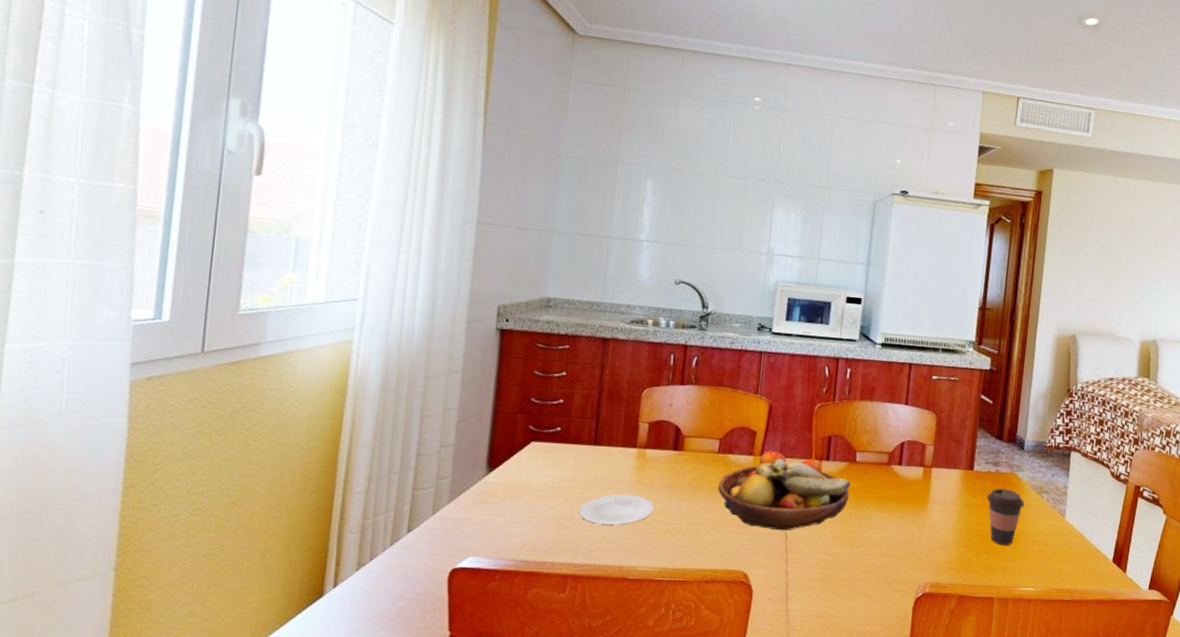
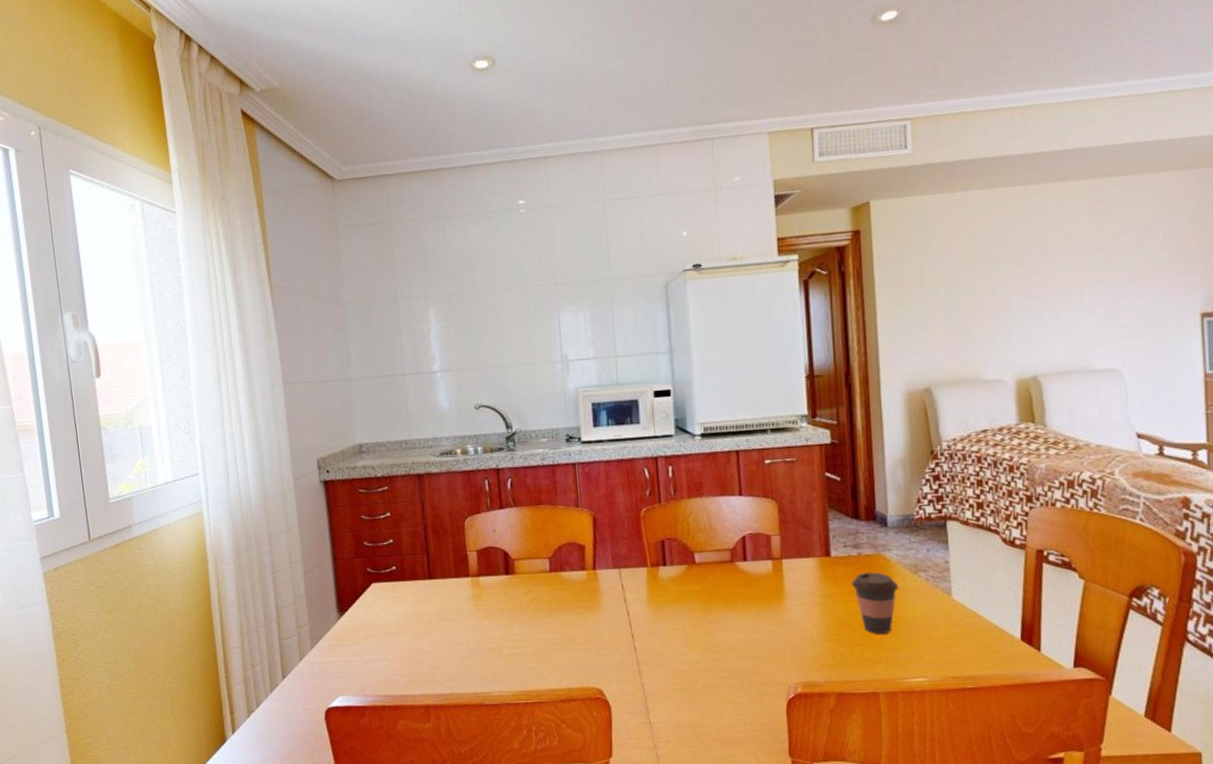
plate: present [578,494,654,525] -> none [427,623,497,655]
fruit bowl: present [718,451,851,531] -> none [556,563,695,644]

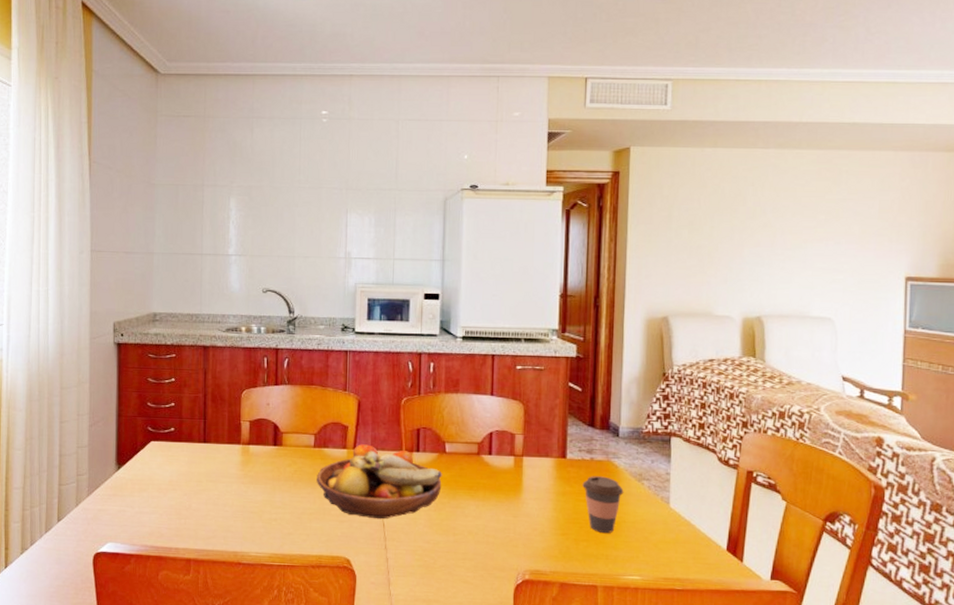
fruit bowl: none [556,563,695,644] -> present [317,444,442,520]

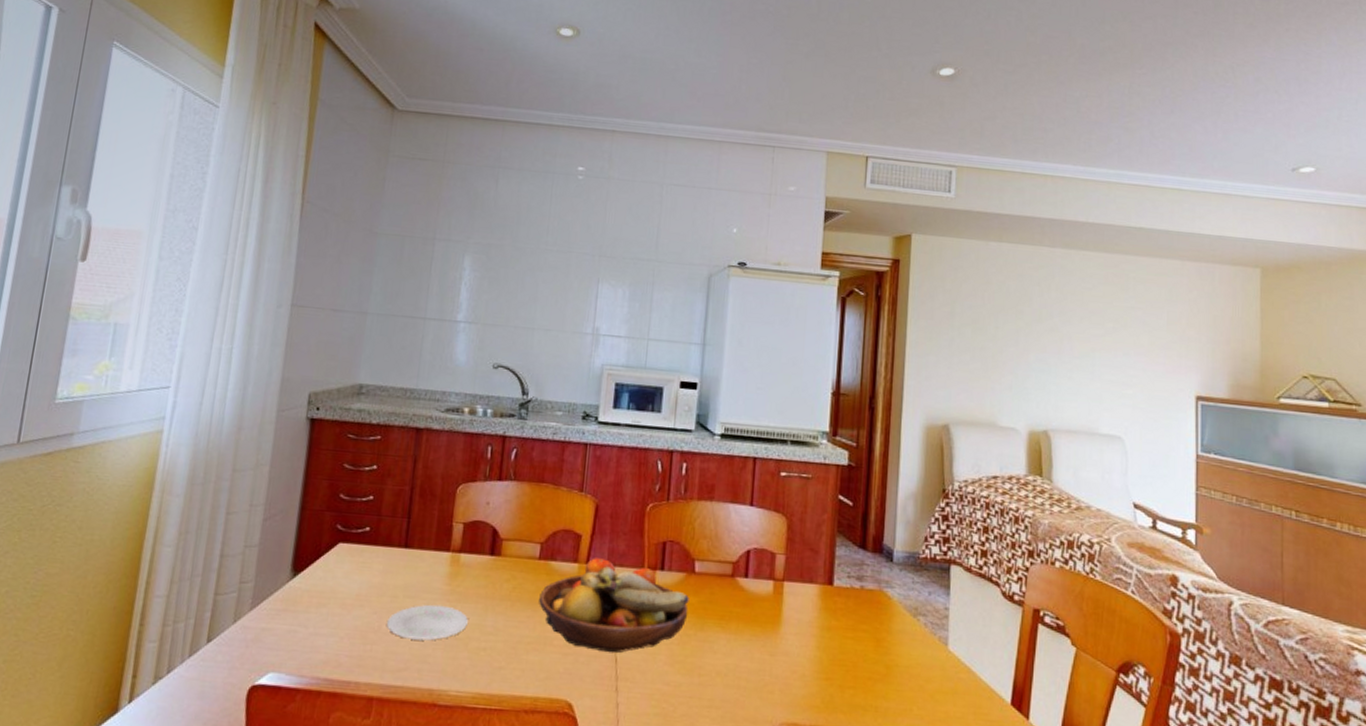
plate: none [195,486,260,515] -> present [386,604,468,641]
coffee cup: present [582,476,624,533] -> none [850,608,897,679]

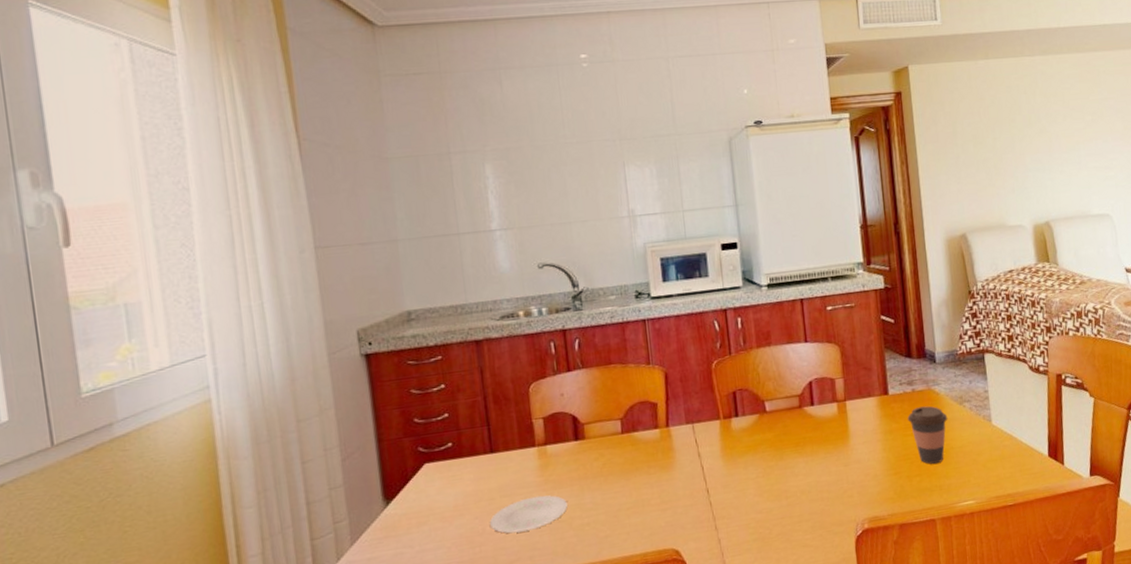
fruit bowl: present [539,558,689,653] -> none [629,418,767,501]
coffee cup: none [850,608,897,679] -> present [907,406,948,464]

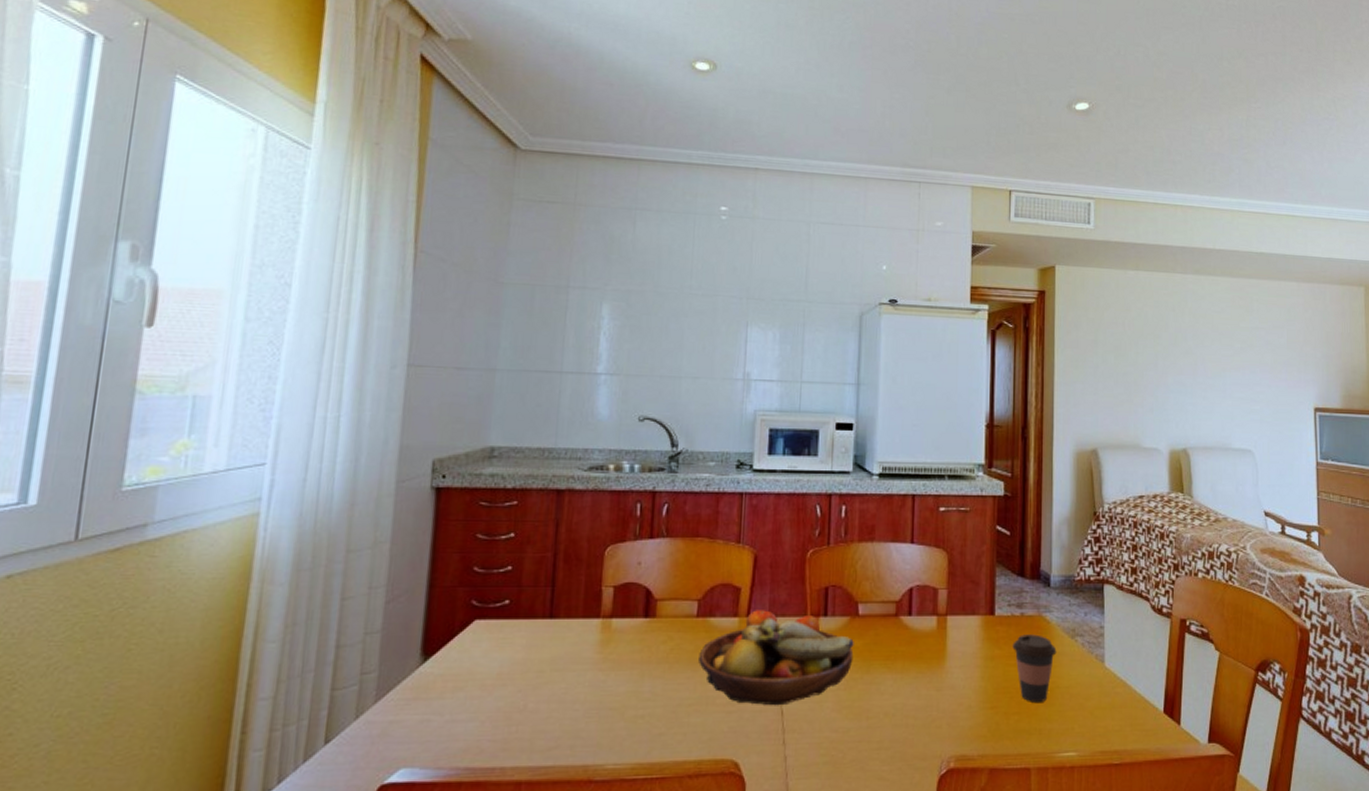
plate: present [489,495,567,534] -> none [533,675,623,715]
fruit bowl: none [629,418,767,501] -> present [699,610,854,706]

